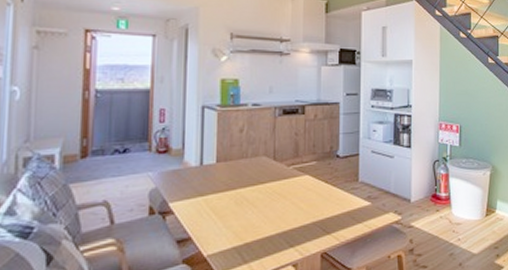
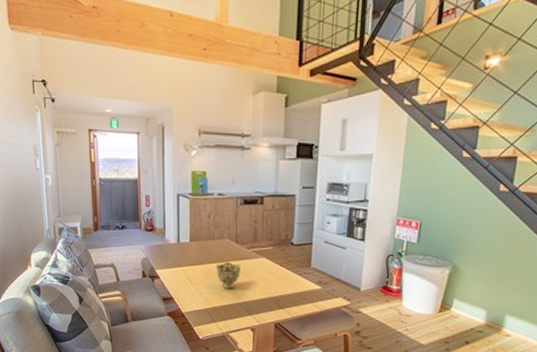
decorative bowl: none [249,183,279,218] -> present [216,262,241,289]

